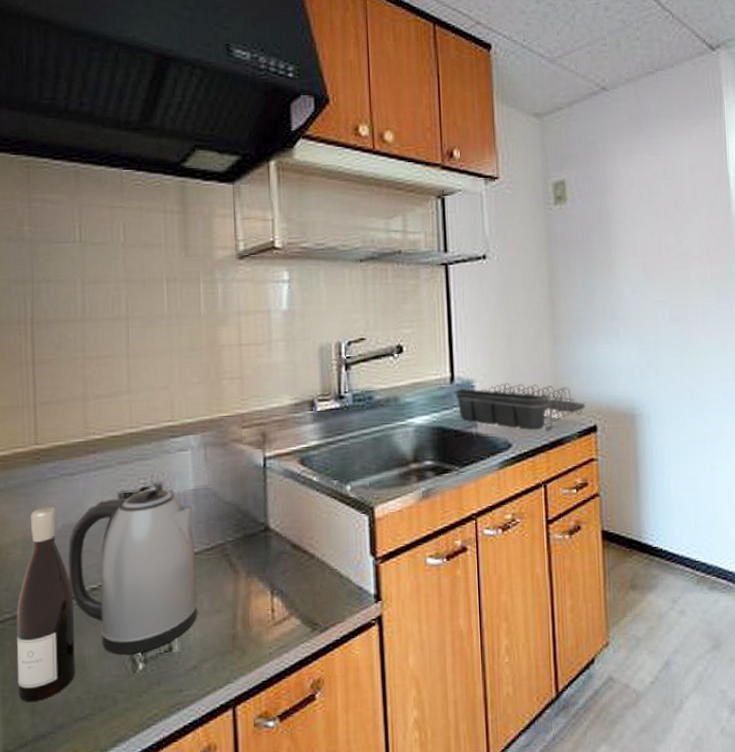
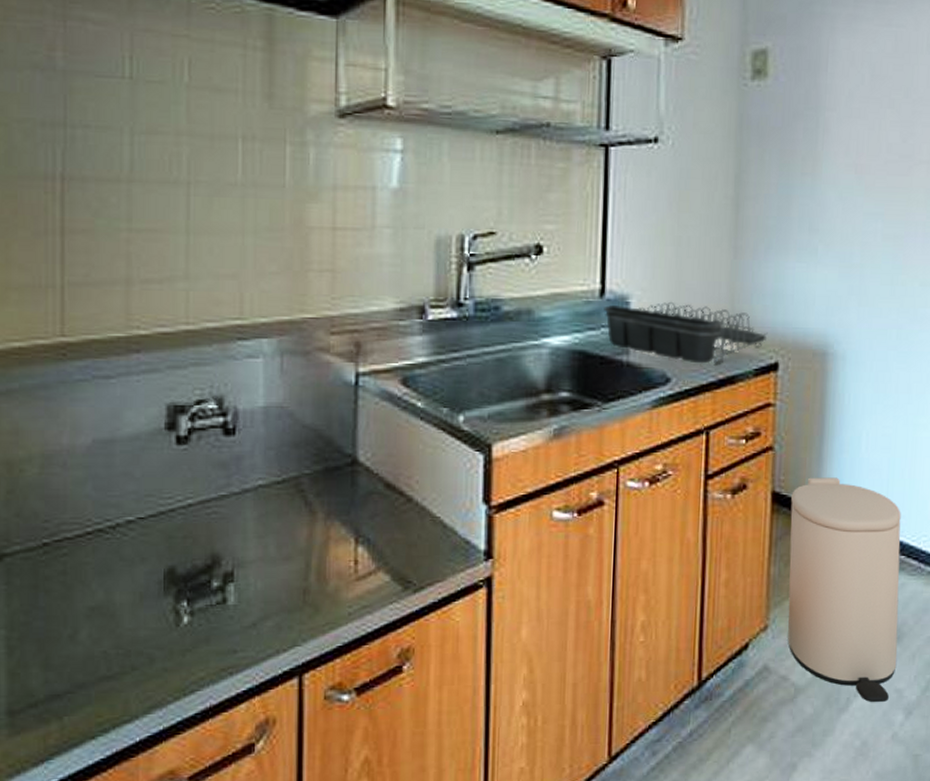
bottle: present [16,506,75,702] -> none [28,416,104,654]
kettle: present [68,488,198,655] -> none [98,403,263,605]
pedal bin: none [618,515,719,703] -> present [788,477,901,703]

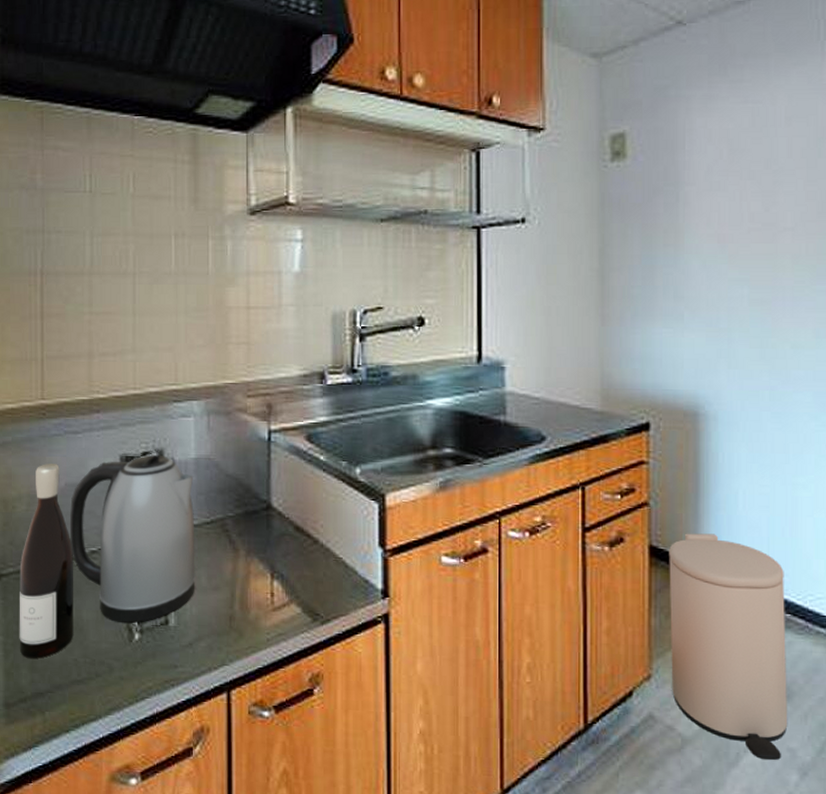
bottle: none [28,416,104,654] -> present [19,464,74,659]
kettle: none [98,403,263,605] -> present [69,454,195,624]
dish rack: present [604,301,768,366] -> none [481,366,638,425]

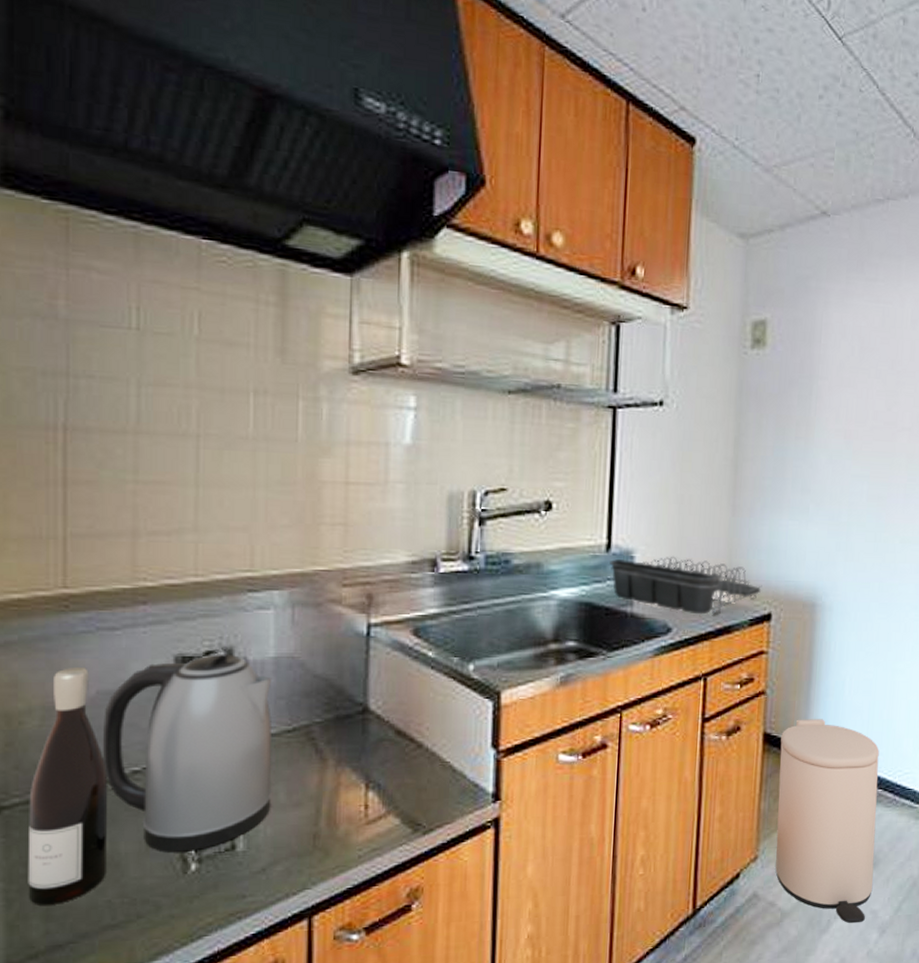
dish rack: none [481,366,638,425] -> present [610,556,762,616]

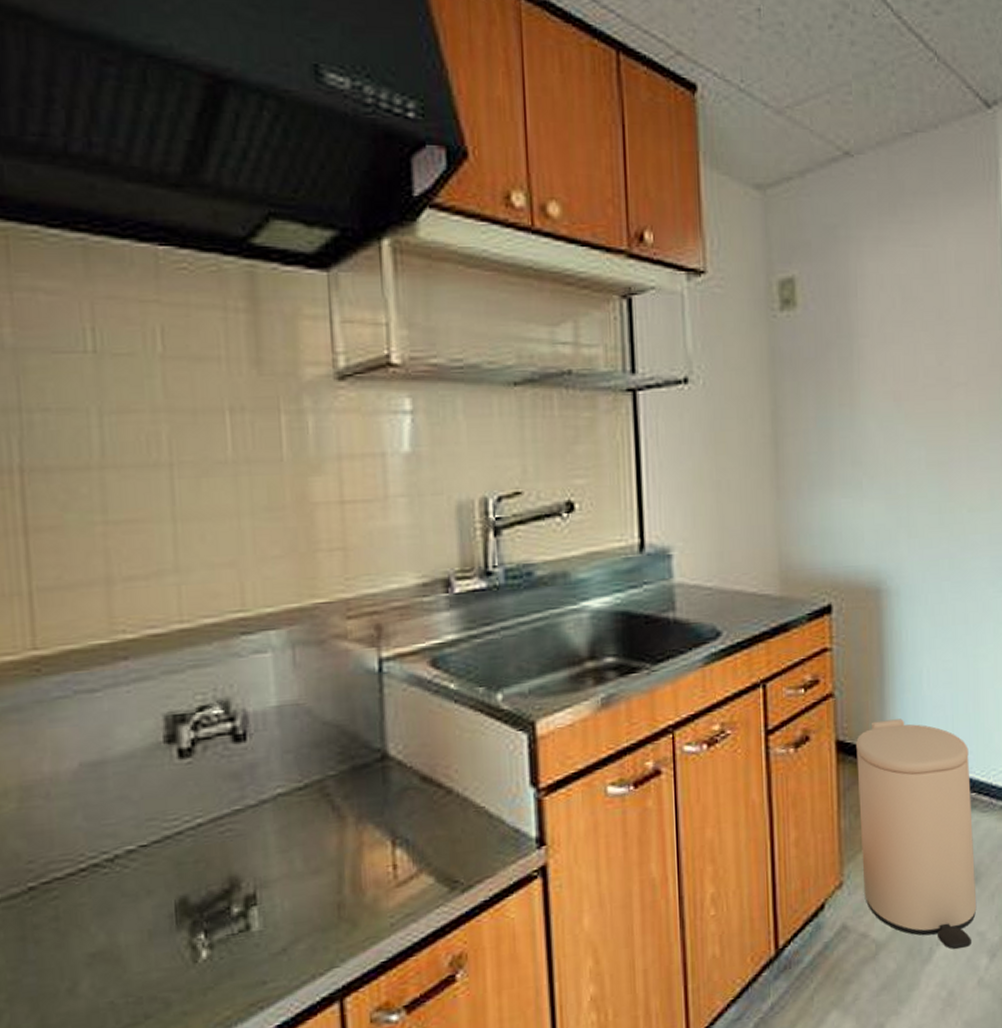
bottle: present [27,668,108,905] -> none [11,738,106,1015]
kettle: present [102,654,273,853] -> none [89,707,287,940]
dish rack: present [610,556,762,616] -> none [645,550,819,614]

